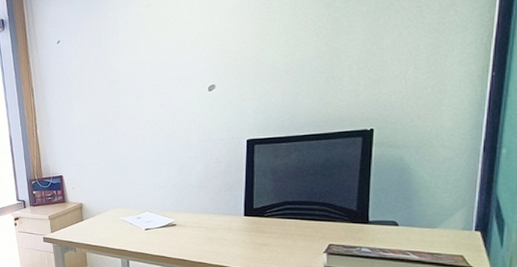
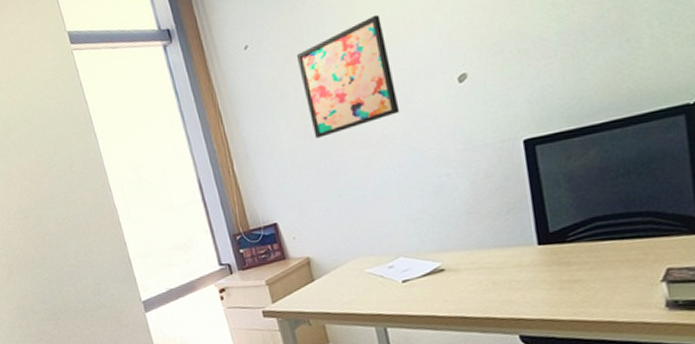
wall art: none [94,31,163,117] -> present [296,14,400,138]

